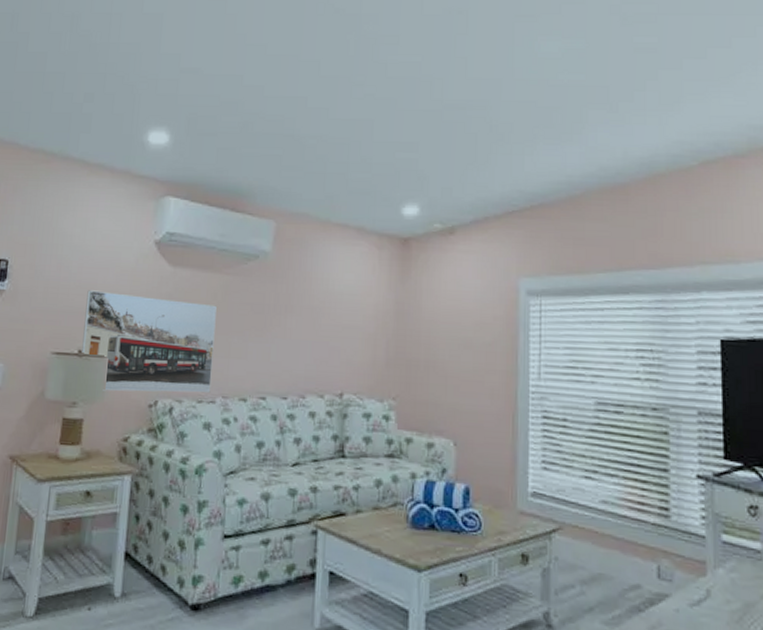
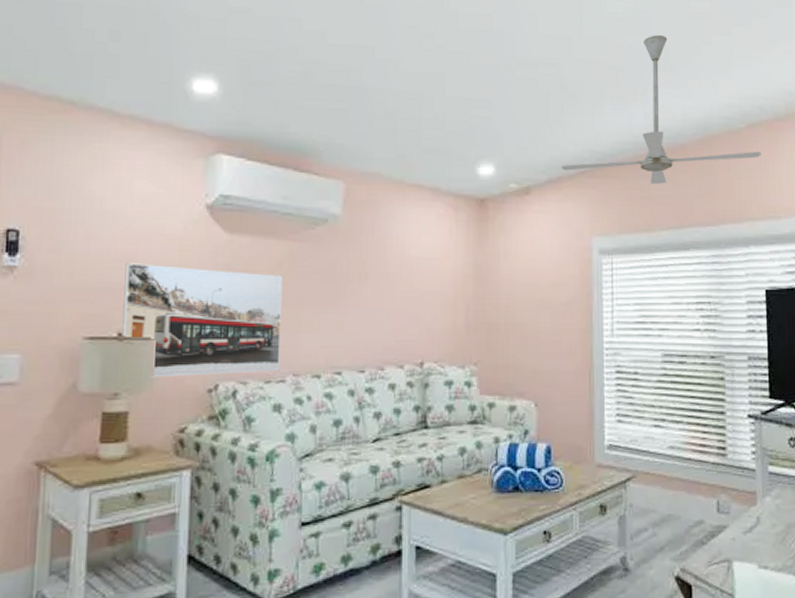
ceiling fan: none [488,73,717,225] -> present [561,35,761,184]

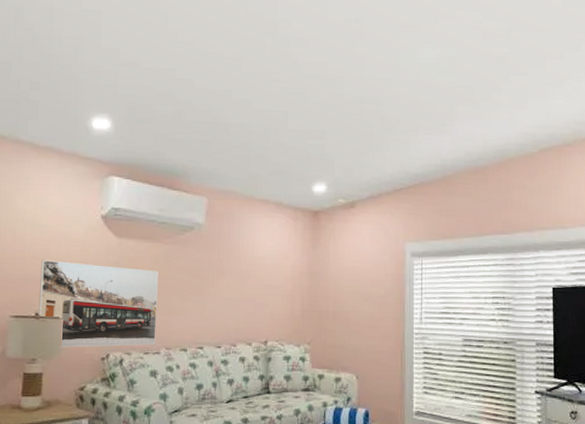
ceiling fan: present [561,35,761,184] -> none [381,76,551,200]

